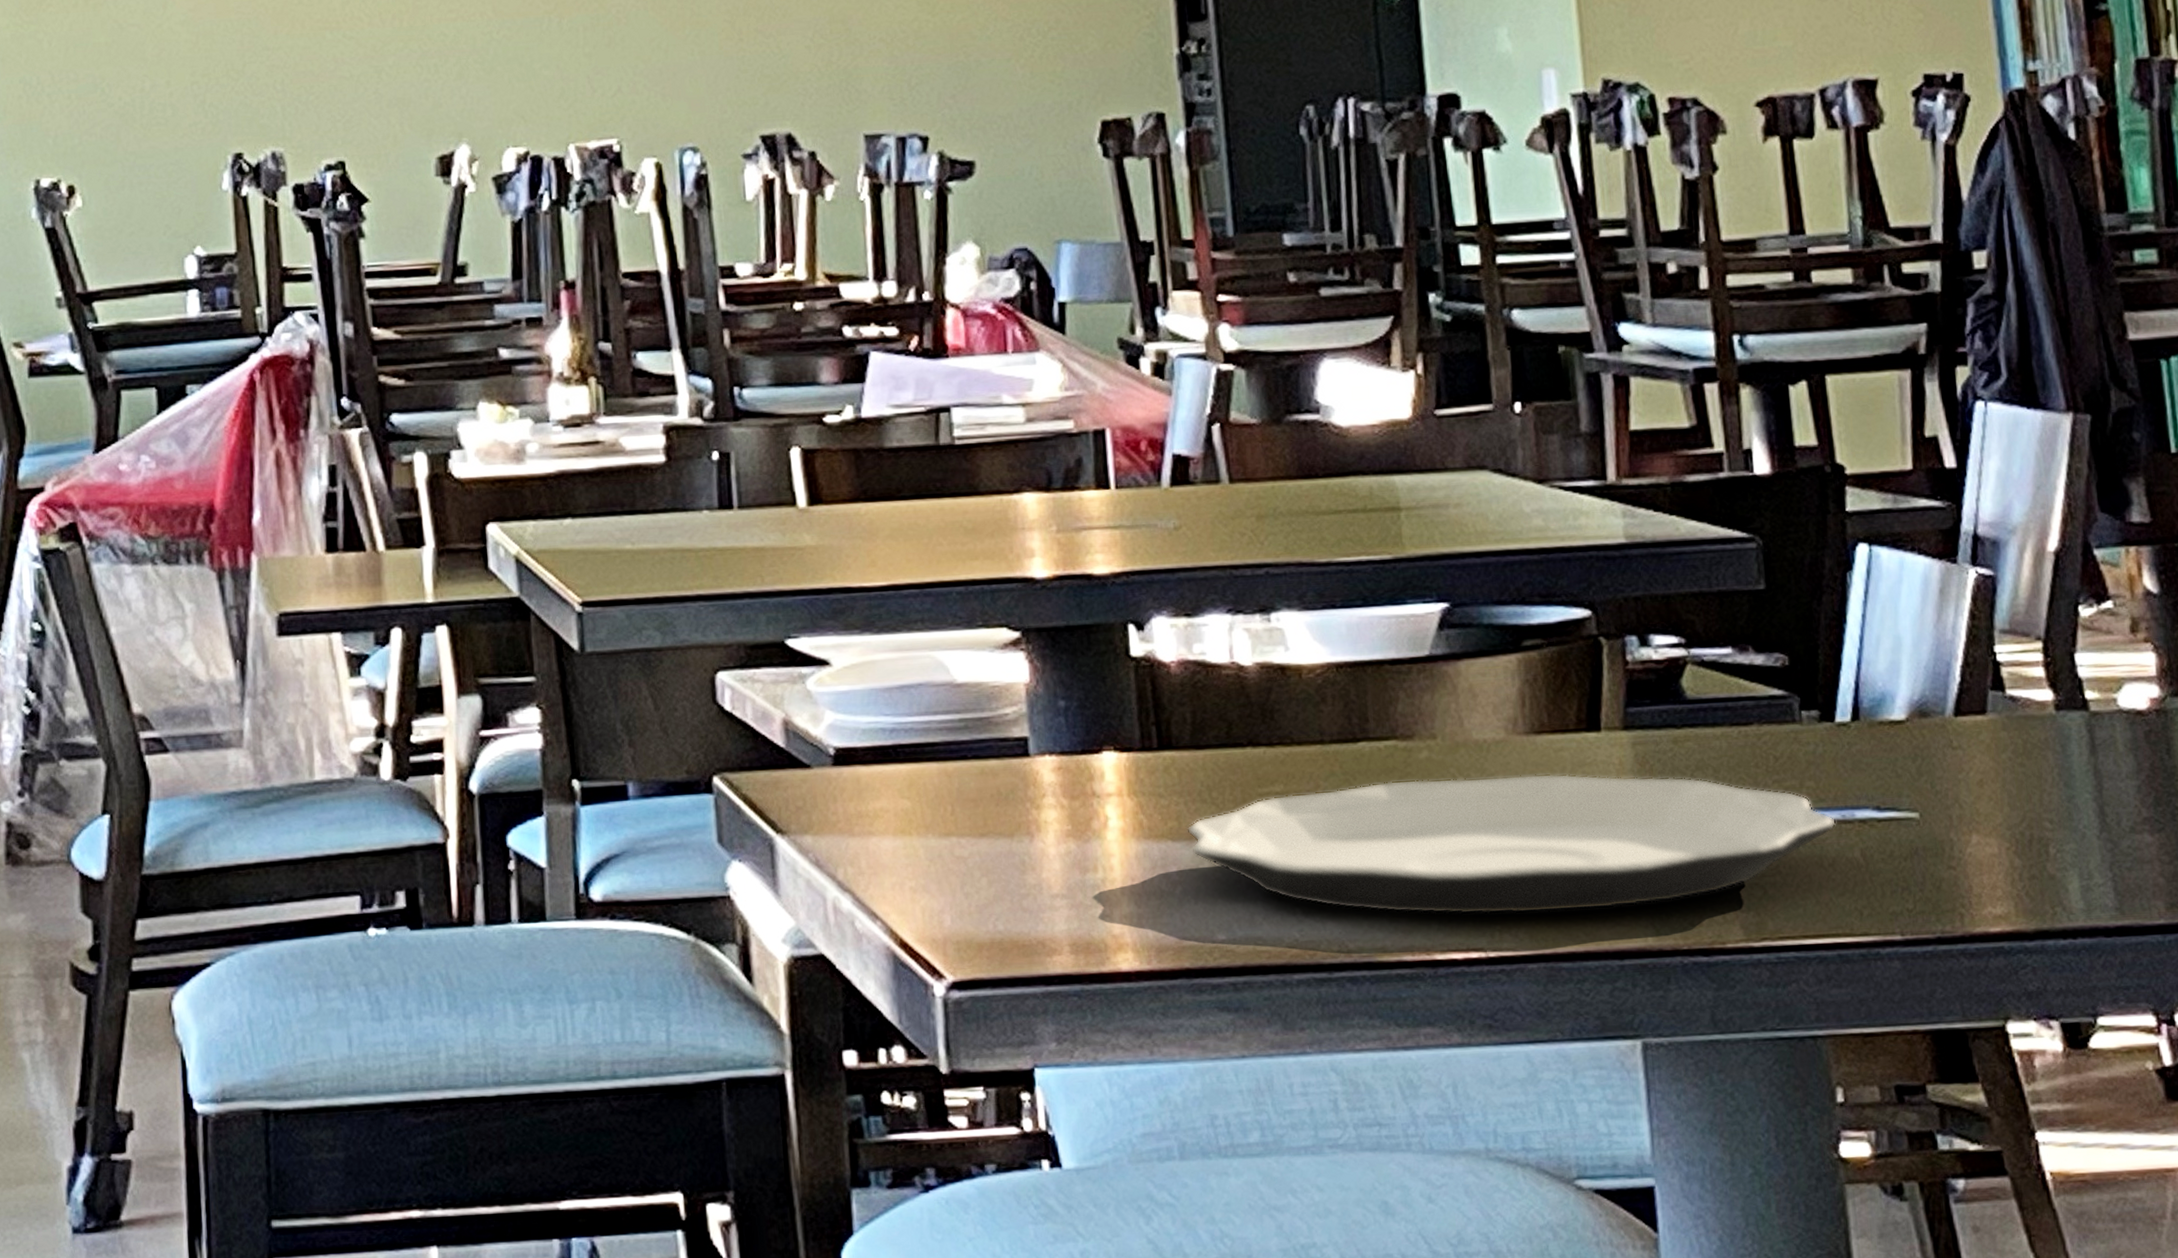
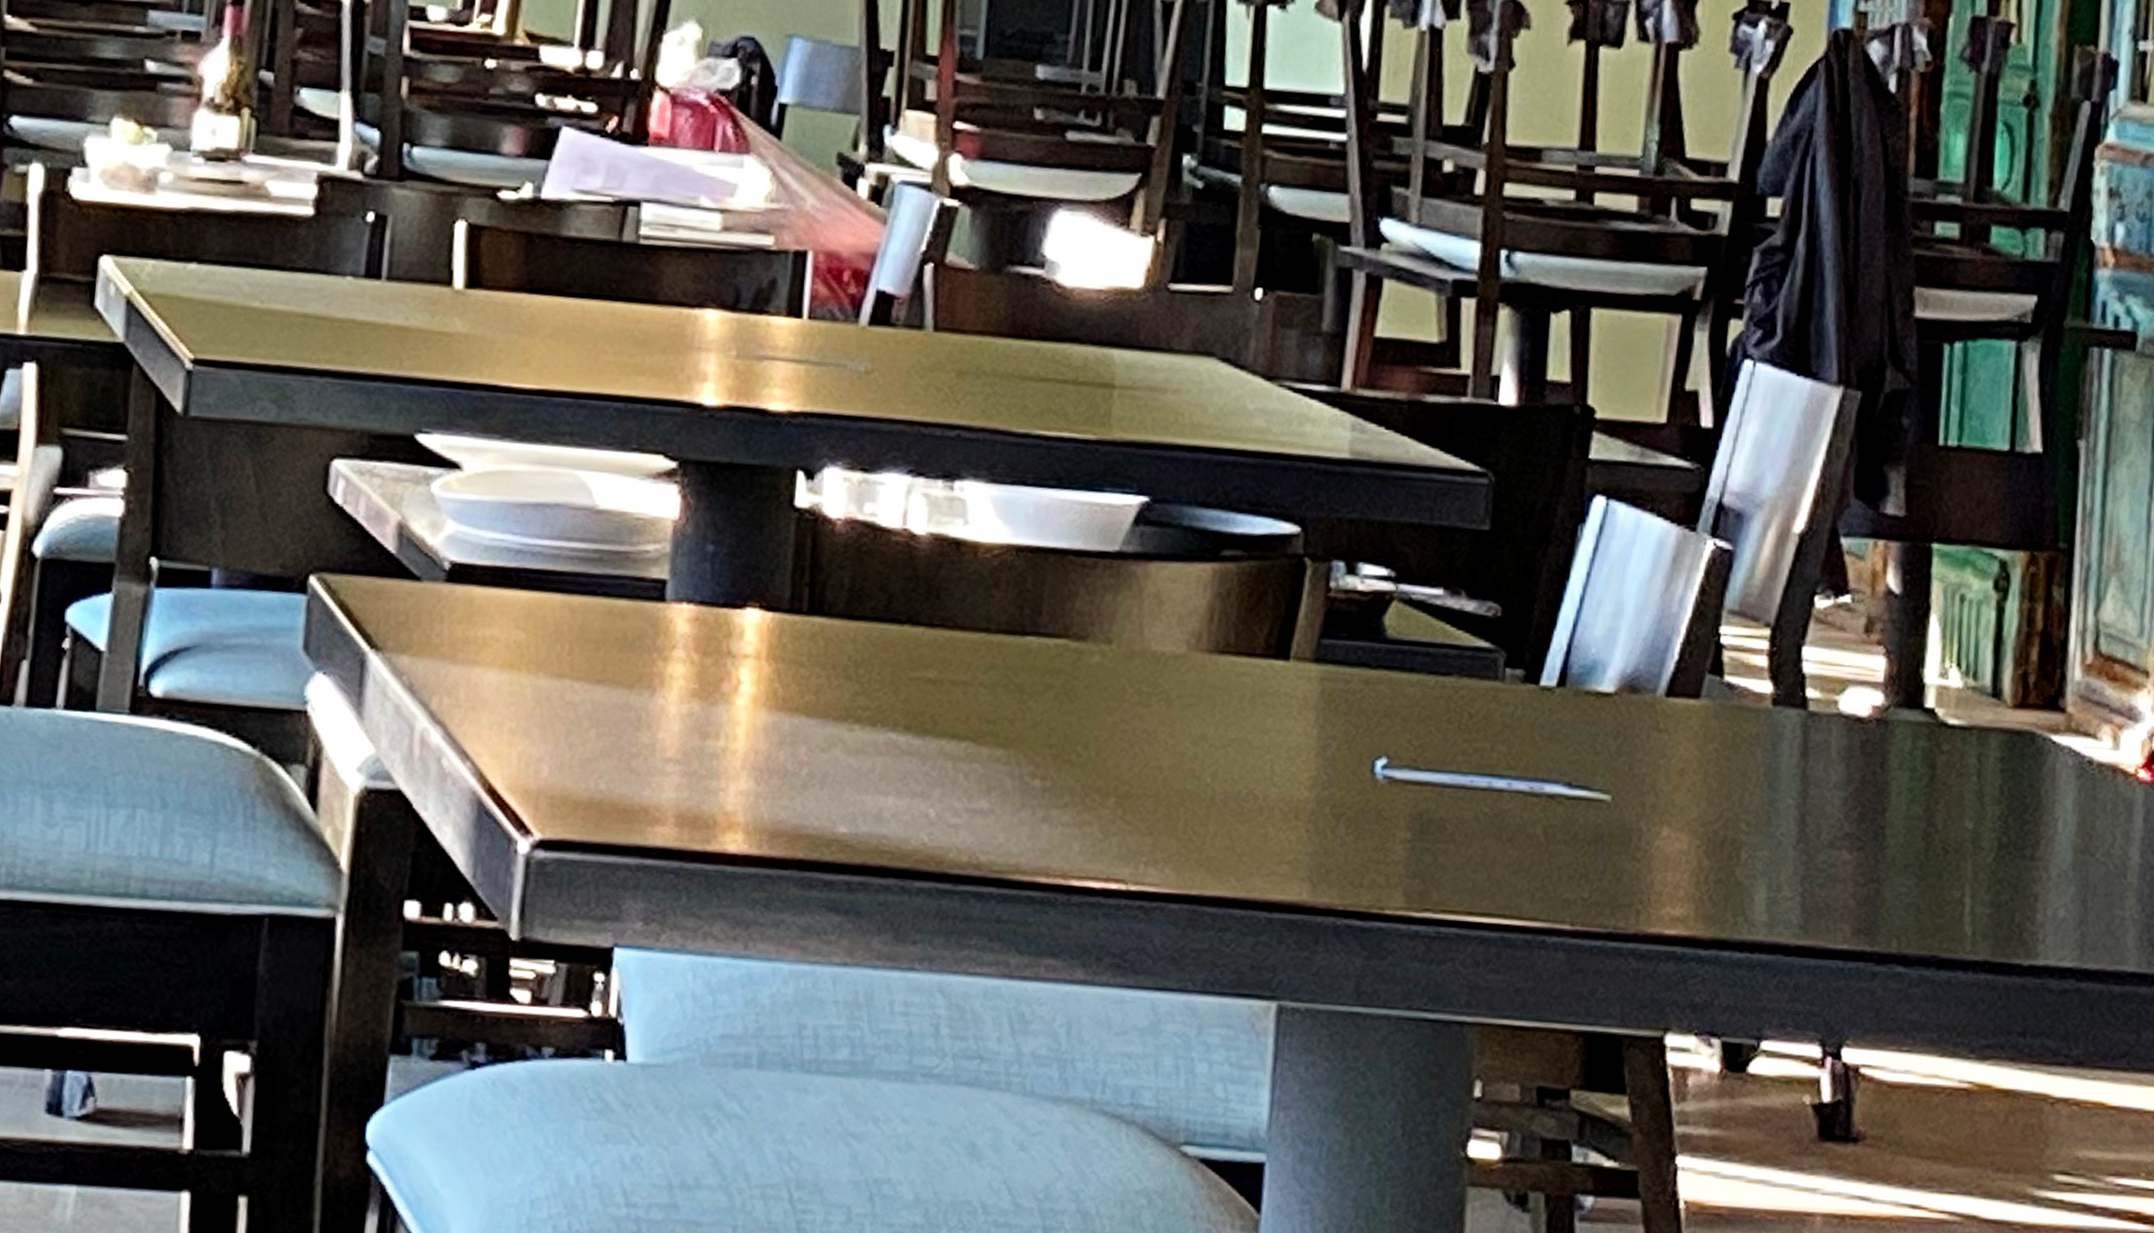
plate: present [1187,773,1837,915] -> none [824,682,1523,856]

